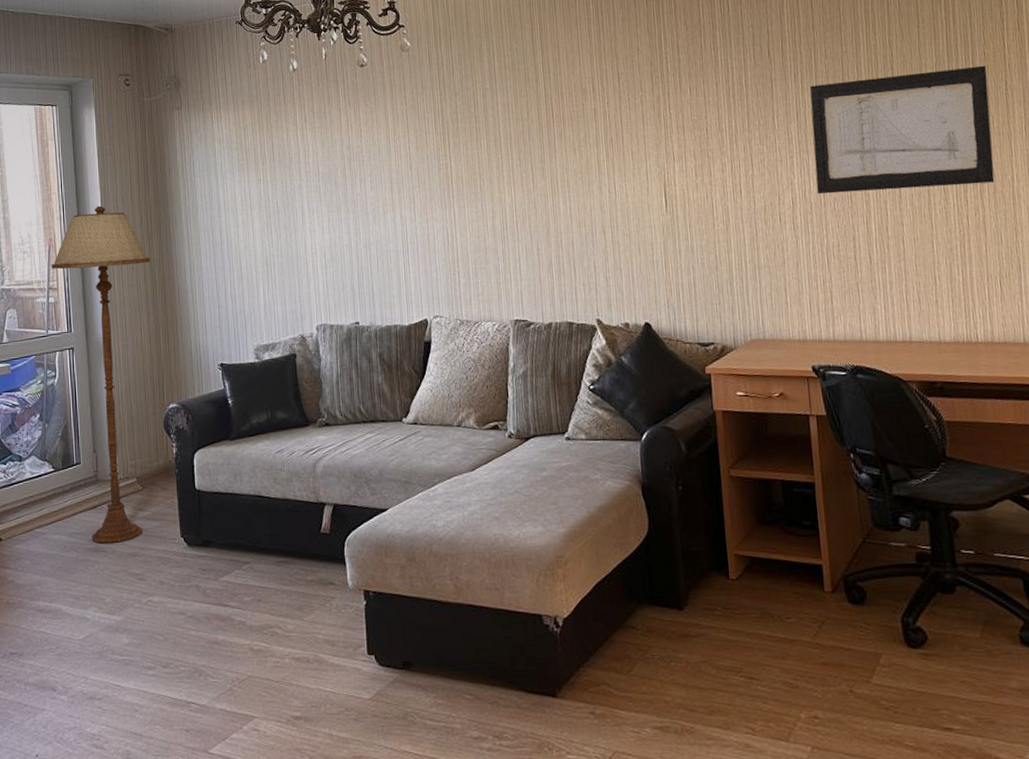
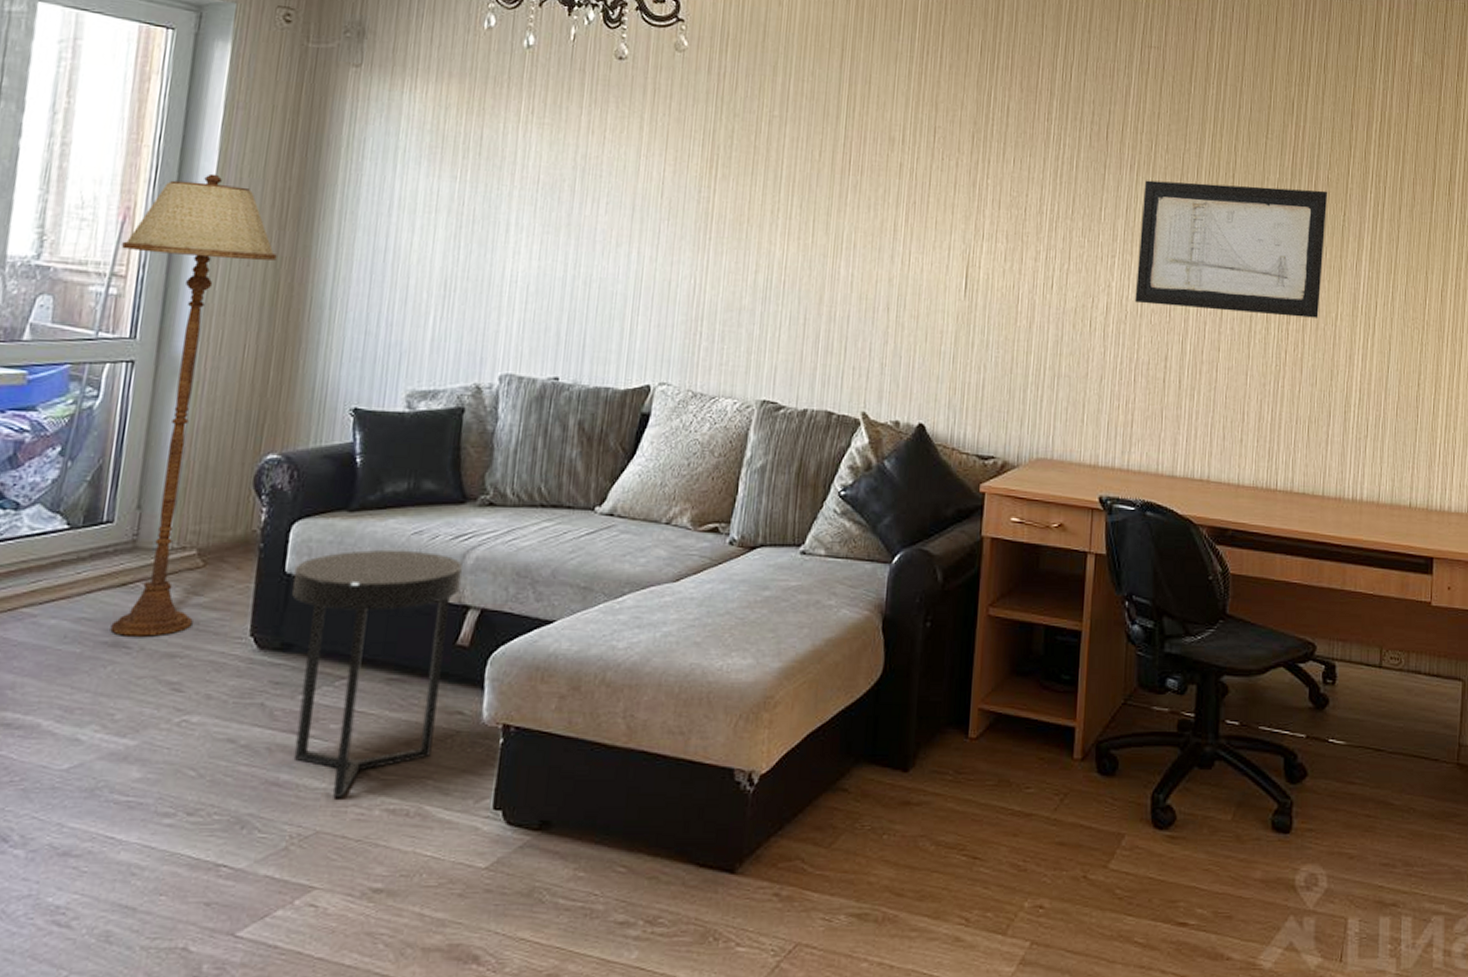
side table: none [201,465,317,651] -> present [292,549,462,798]

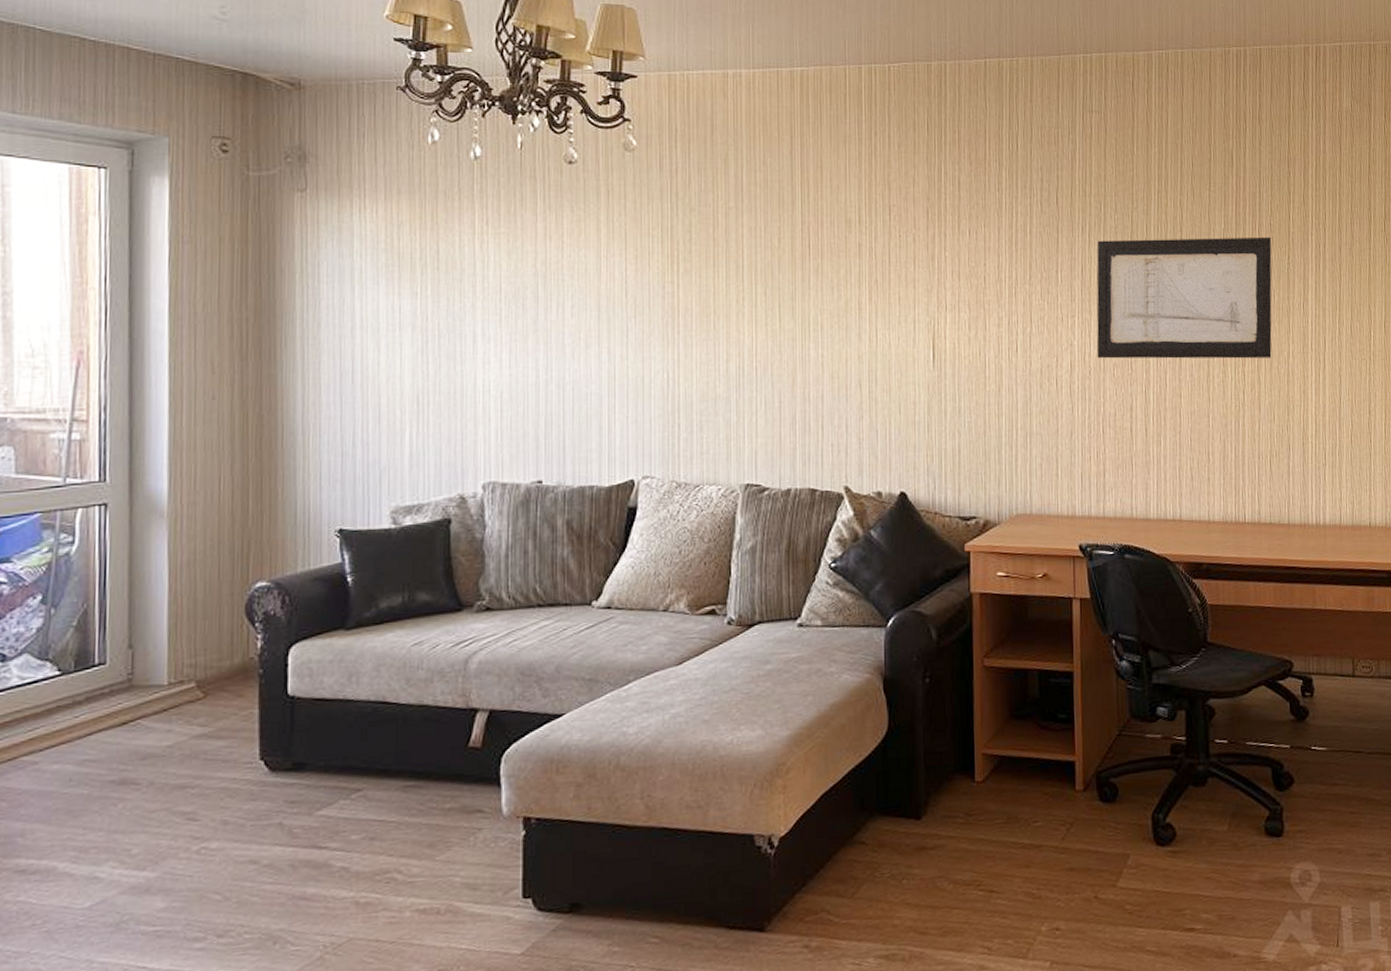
floor lamp: present [110,173,277,637] -> none [79,310,242,773]
side table: present [292,549,462,798] -> none [297,661,466,905]

